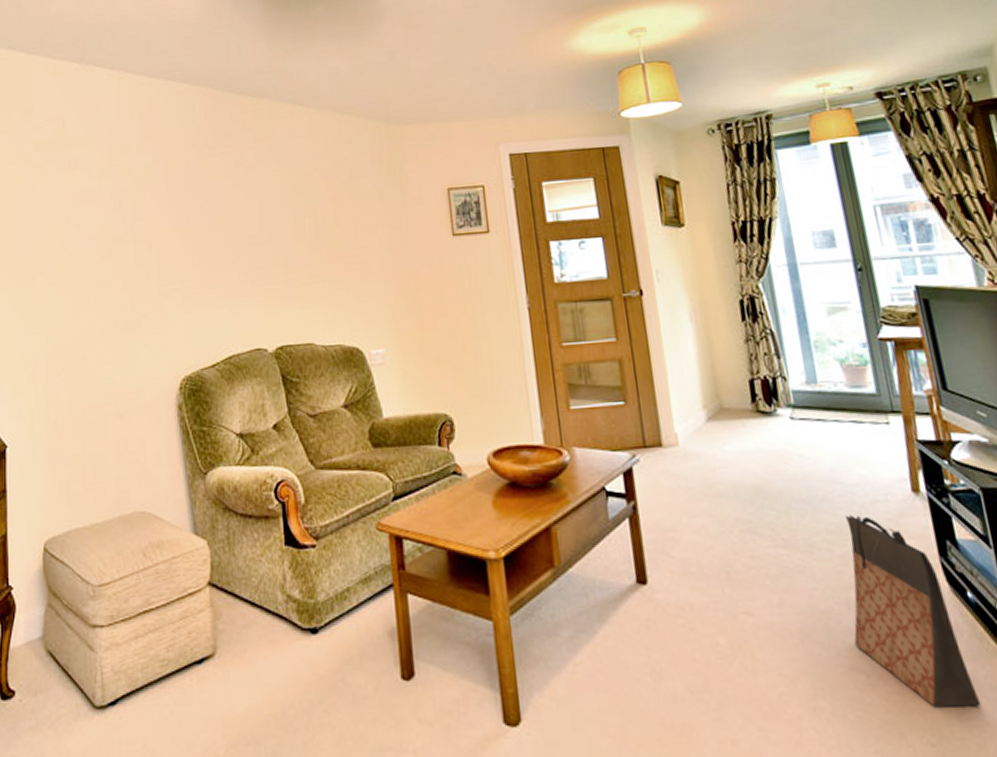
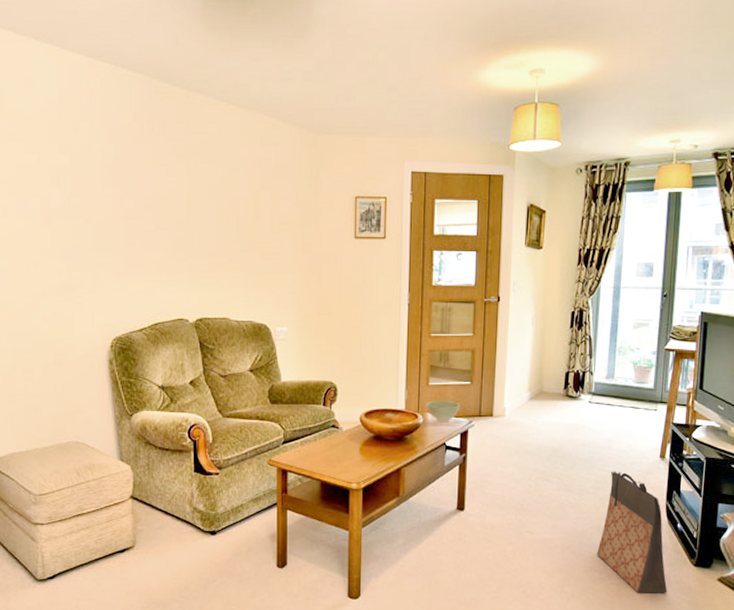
bowl: none [570,429,617,460] -> present [426,400,461,423]

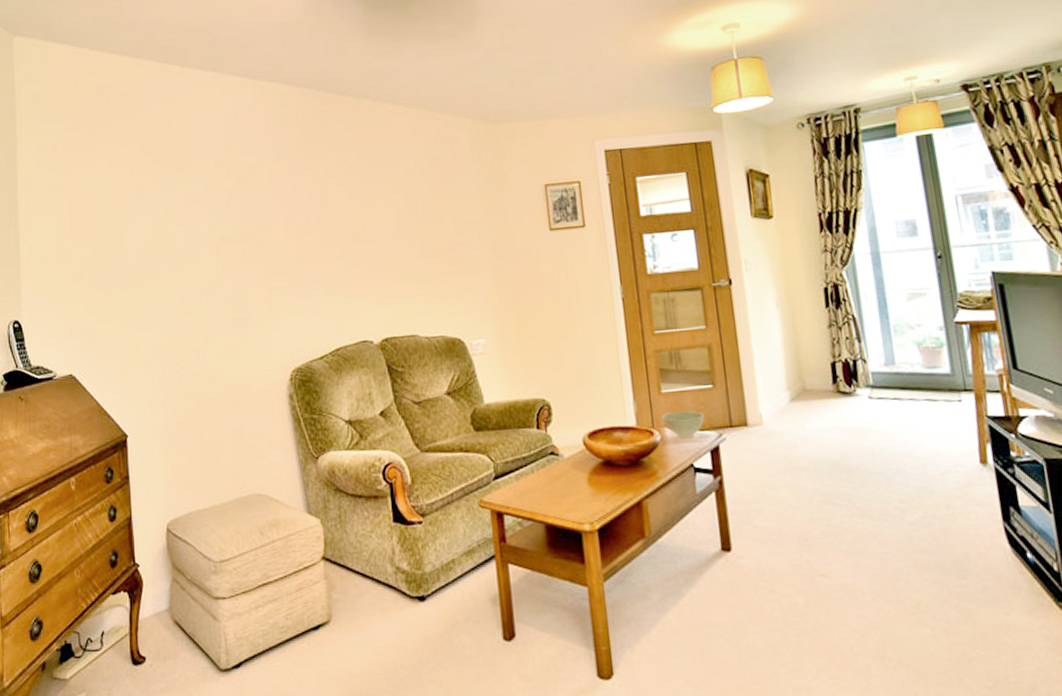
bag: present [597,471,668,593] -> none [918,485,1035,656]

